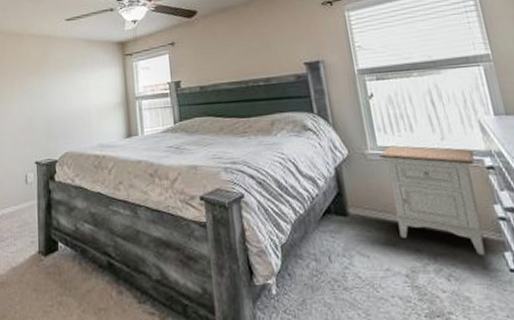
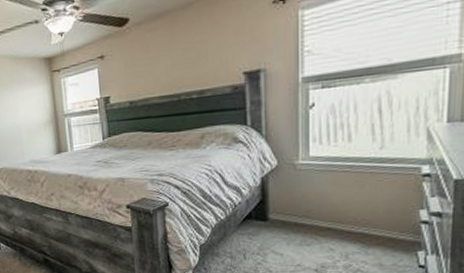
nightstand: present [379,146,486,255] -> none [310,155,413,253]

